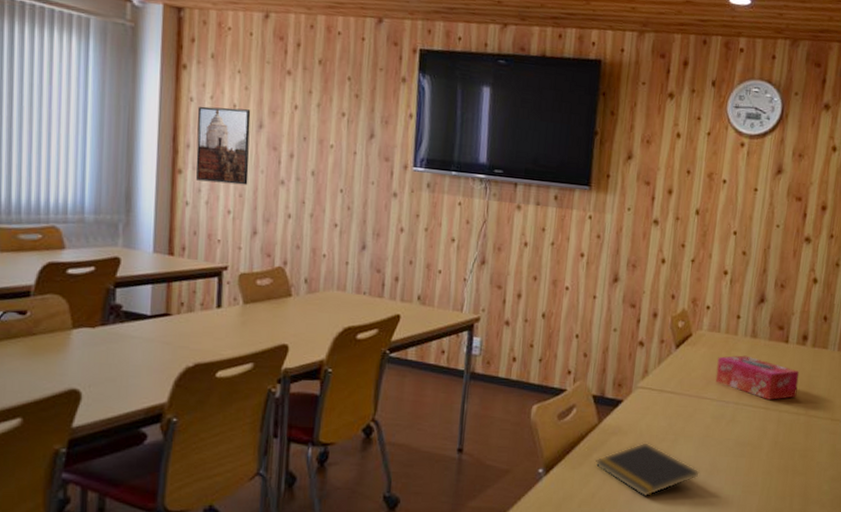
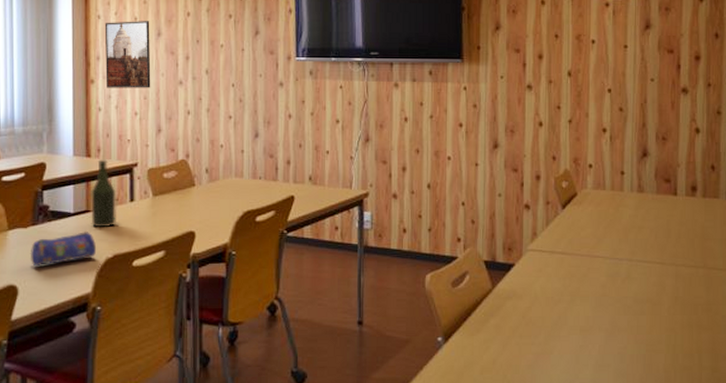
pencil case: none [97,335,176,371] -> present [30,230,97,267]
bottle: none [170,259,202,334] -> present [91,159,116,228]
notepad: present [596,442,700,497] -> none [493,305,600,361]
tissue box: present [715,355,800,400] -> none [606,211,692,254]

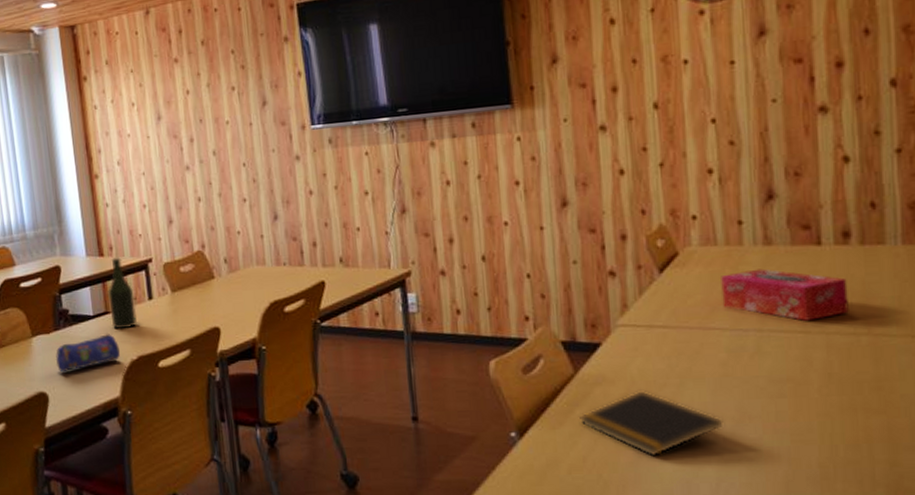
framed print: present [104,21,151,88] -> none [102,105,157,182]
notepad: none [493,305,600,361] -> present [579,391,723,457]
tissue box: none [606,211,692,254] -> present [721,268,849,321]

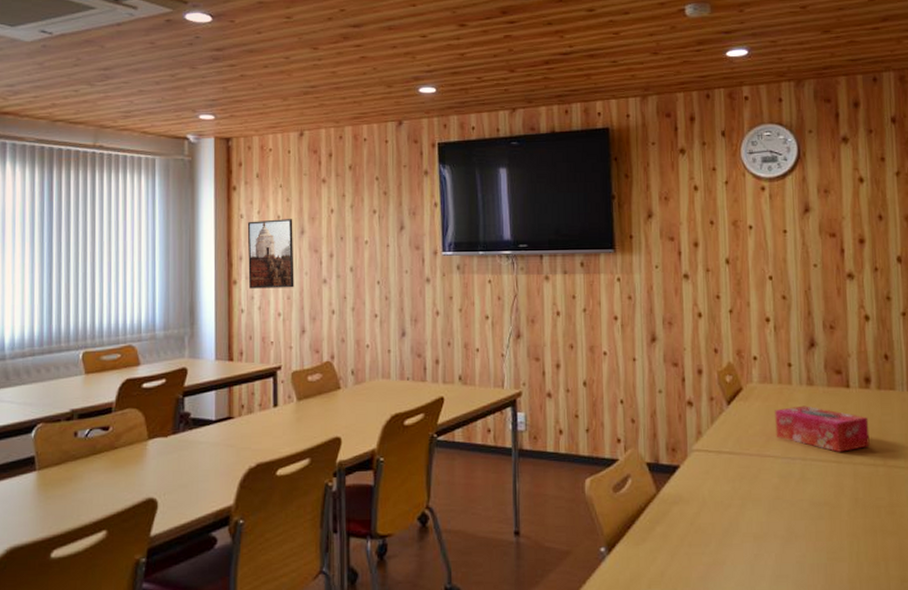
pencil case: present [55,333,121,373] -> none [170,438,239,478]
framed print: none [102,105,157,182] -> present [247,219,294,289]
bottle: present [107,257,137,329] -> none [233,363,259,435]
notepad: present [579,391,723,457] -> none [660,510,775,572]

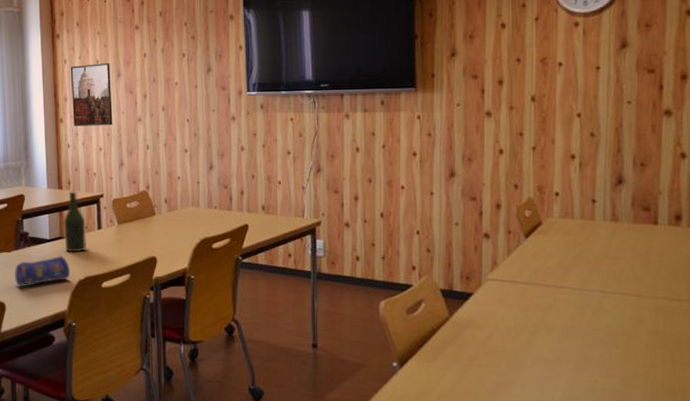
pencil case: none [170,438,239,478] -> present [14,255,71,286]
bottle: none [233,363,259,435] -> present [63,191,86,253]
tissue box: present [775,405,870,452] -> none [574,241,676,286]

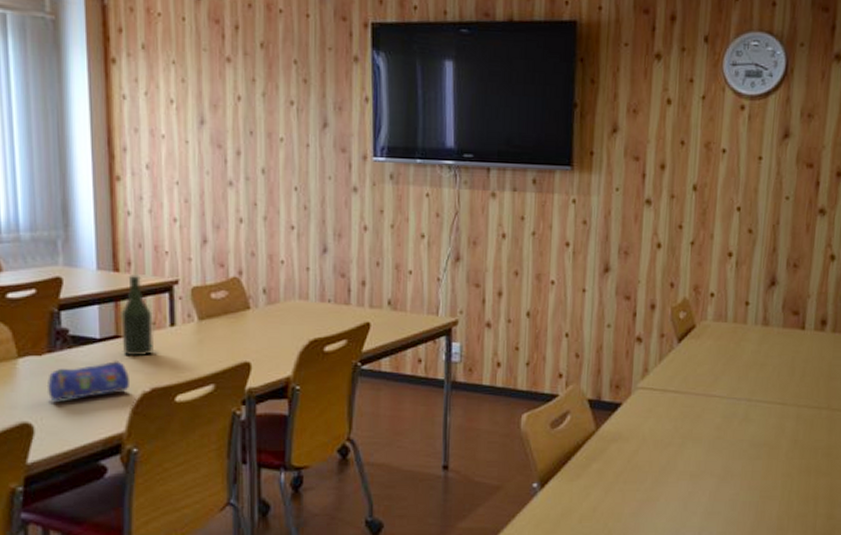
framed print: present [70,63,113,126] -> none [131,103,193,189]

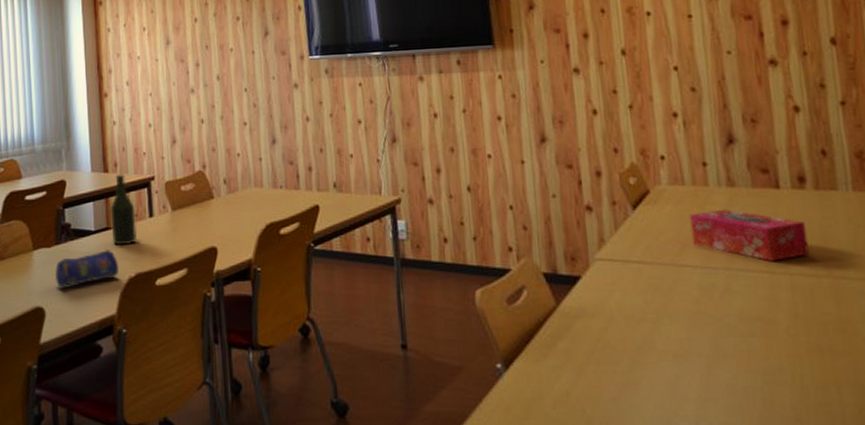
tissue box: none [724,346,819,394] -> present [689,209,809,261]

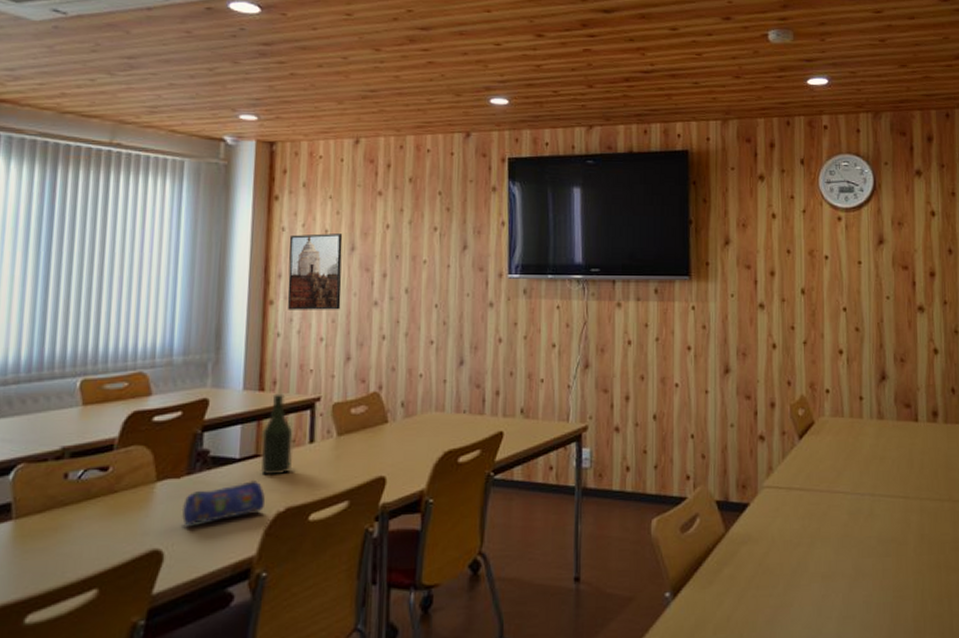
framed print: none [114,30,163,101] -> present [287,233,343,310]
tissue box: present [689,209,809,261] -> none [845,440,936,487]

